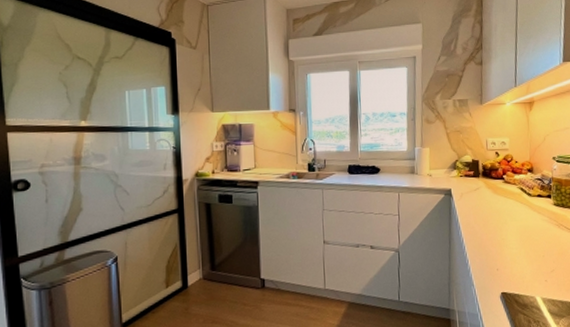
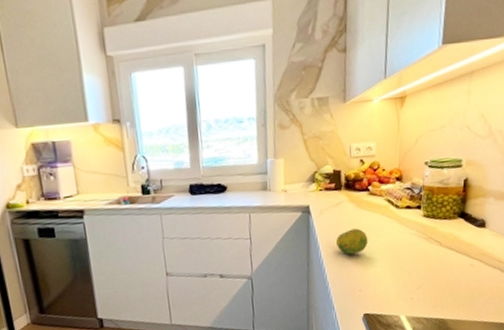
fruit: none [474,212,504,236] -> present [335,228,368,255]

